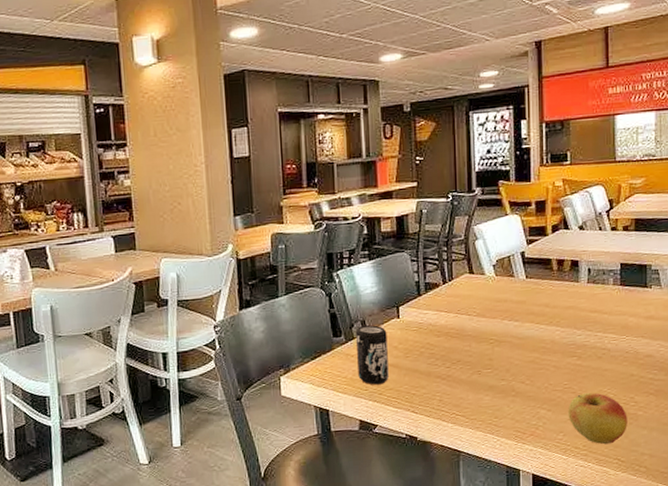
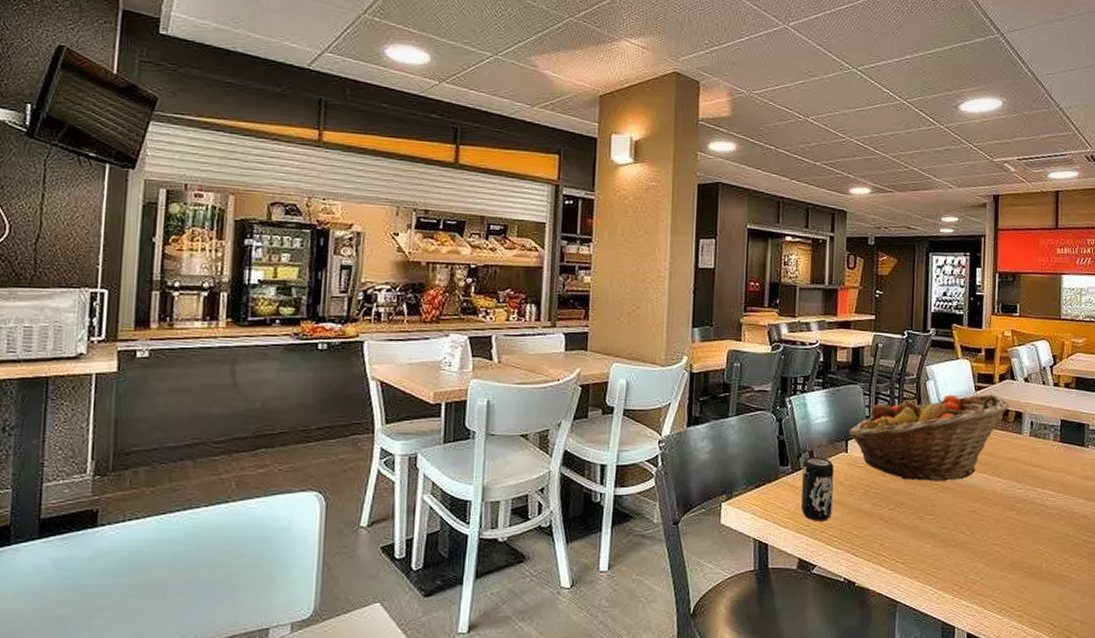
fruit basket: none [399,246,564,338] -> present [848,394,1009,482]
apple: present [568,393,627,445] -> none [1005,550,1061,607]

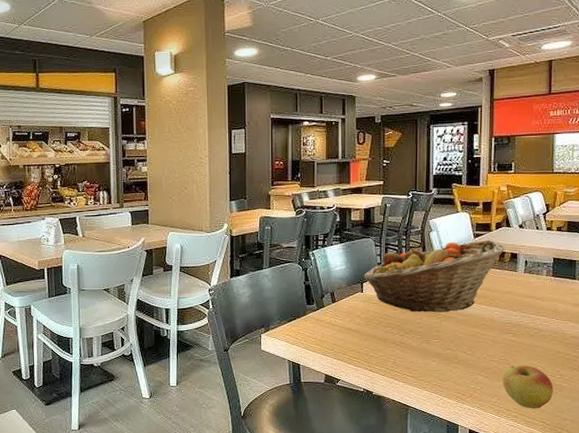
beverage can: present [801,457,834,521] -> none [325,297,352,346]
apple: none [1005,550,1061,607] -> present [502,365,553,409]

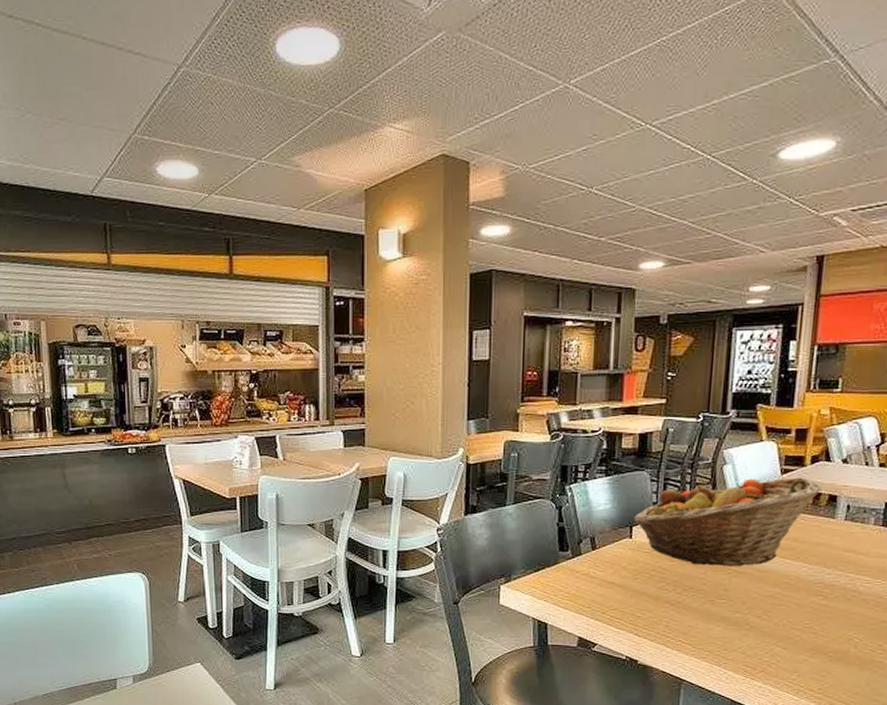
apple: present [502,365,553,409] -> none [805,635,872,690]

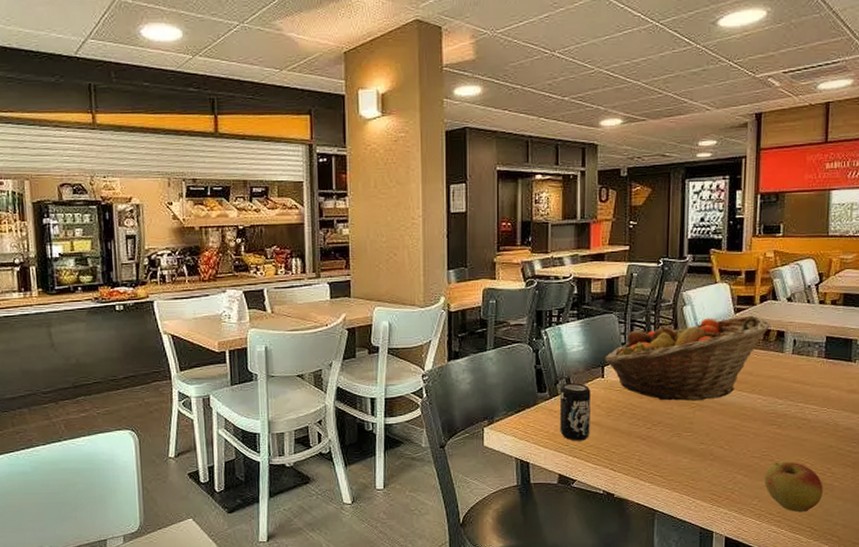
beverage can: none [582,543,617,604] -> present [559,383,591,441]
apple: none [805,635,872,690] -> present [764,461,823,513]

